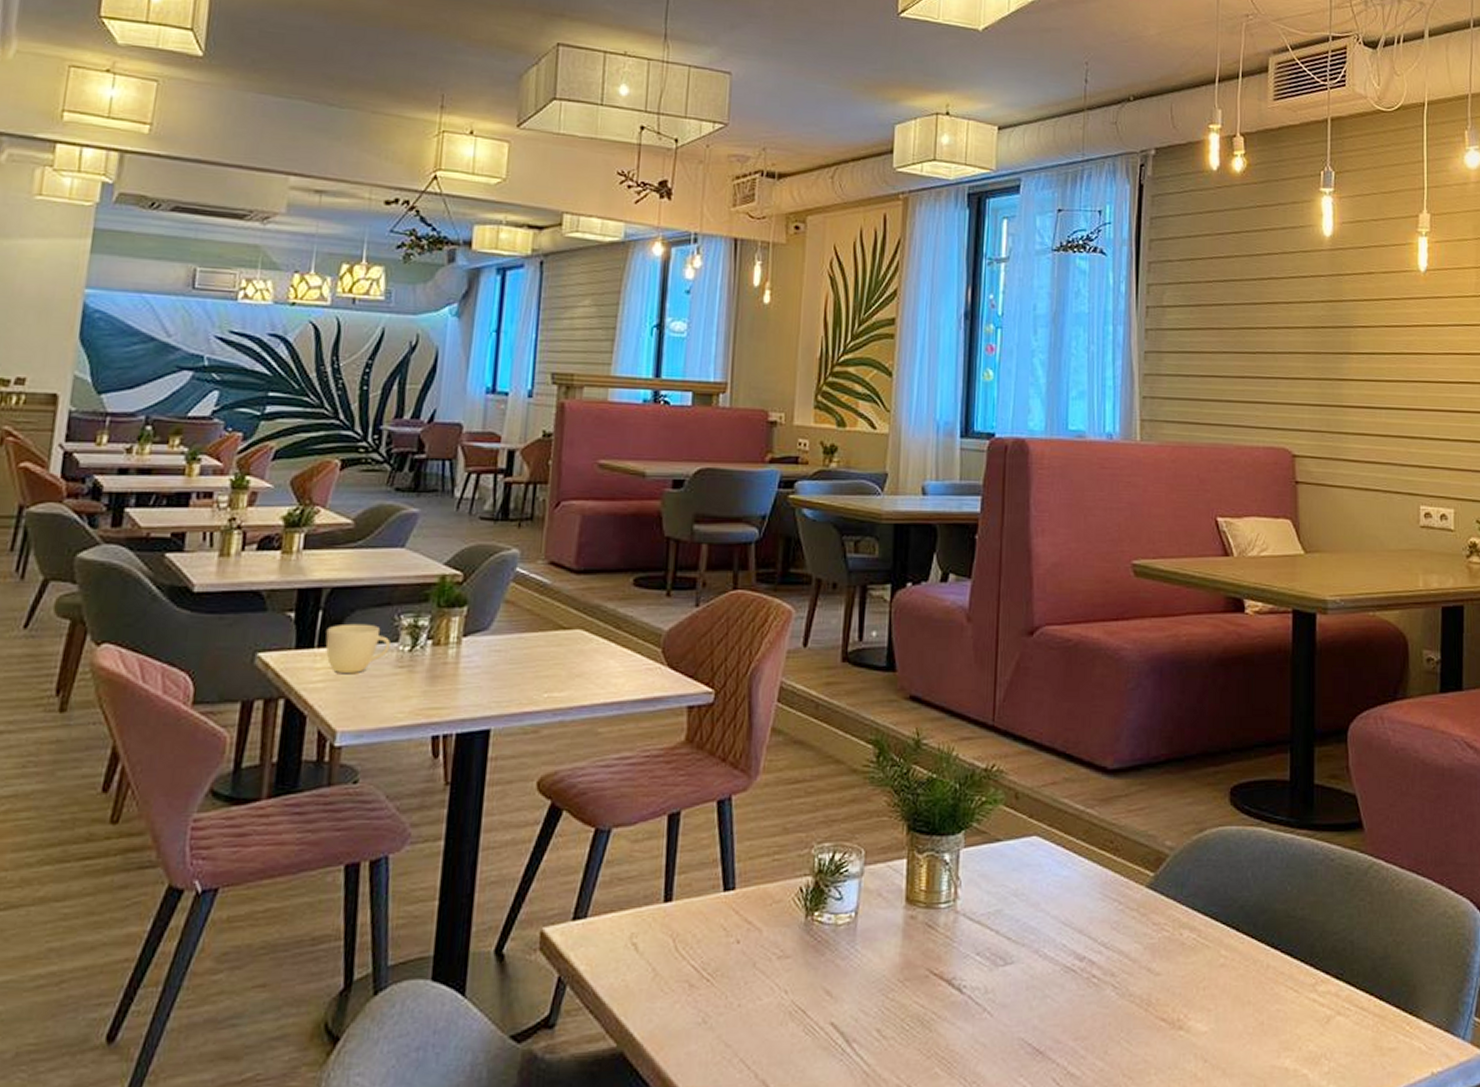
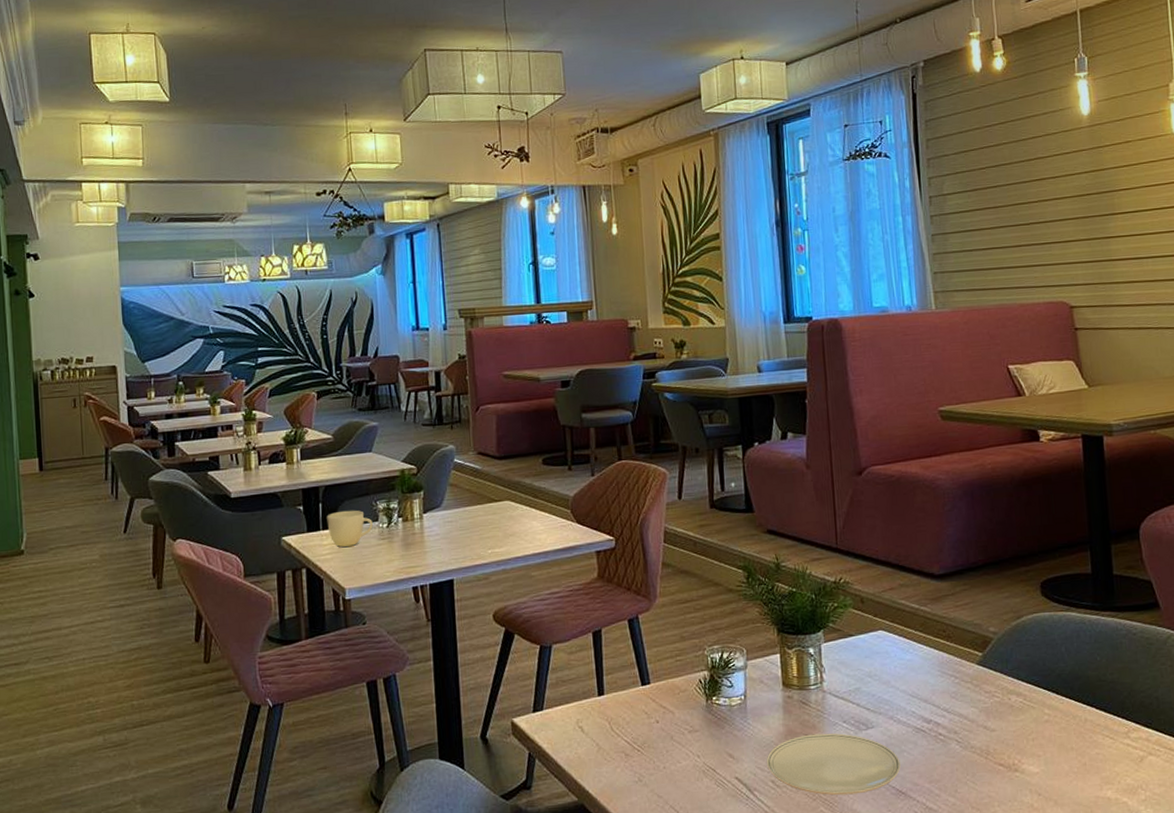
plate: none [873,968,1041,1053] -> present [766,733,901,796]

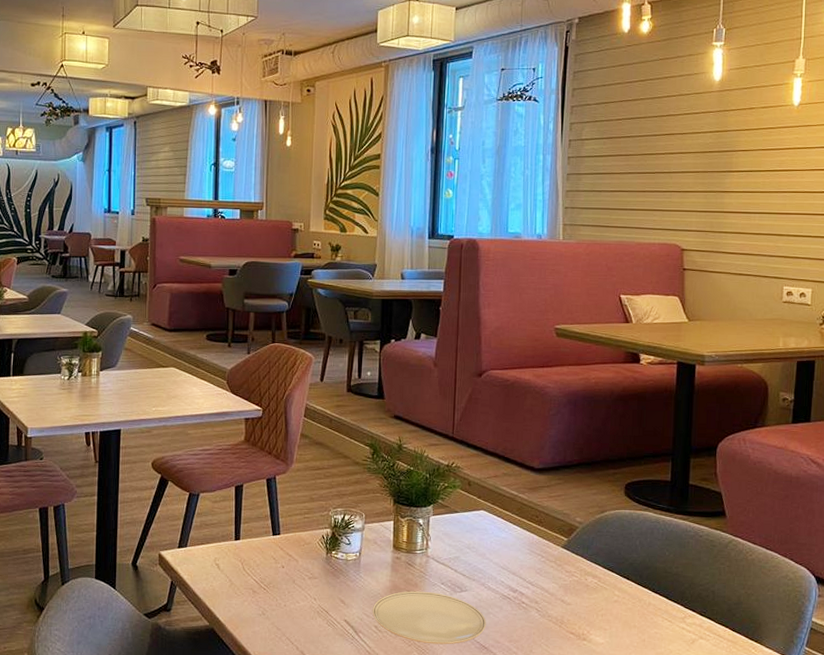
cup: present [327,510,373,548] -> none [17,361,56,393]

